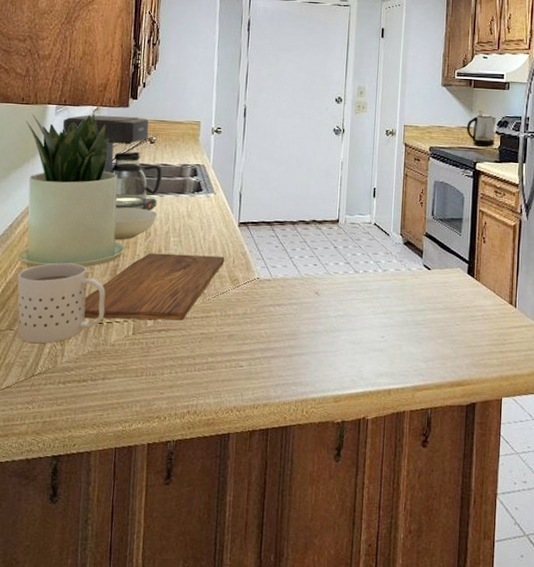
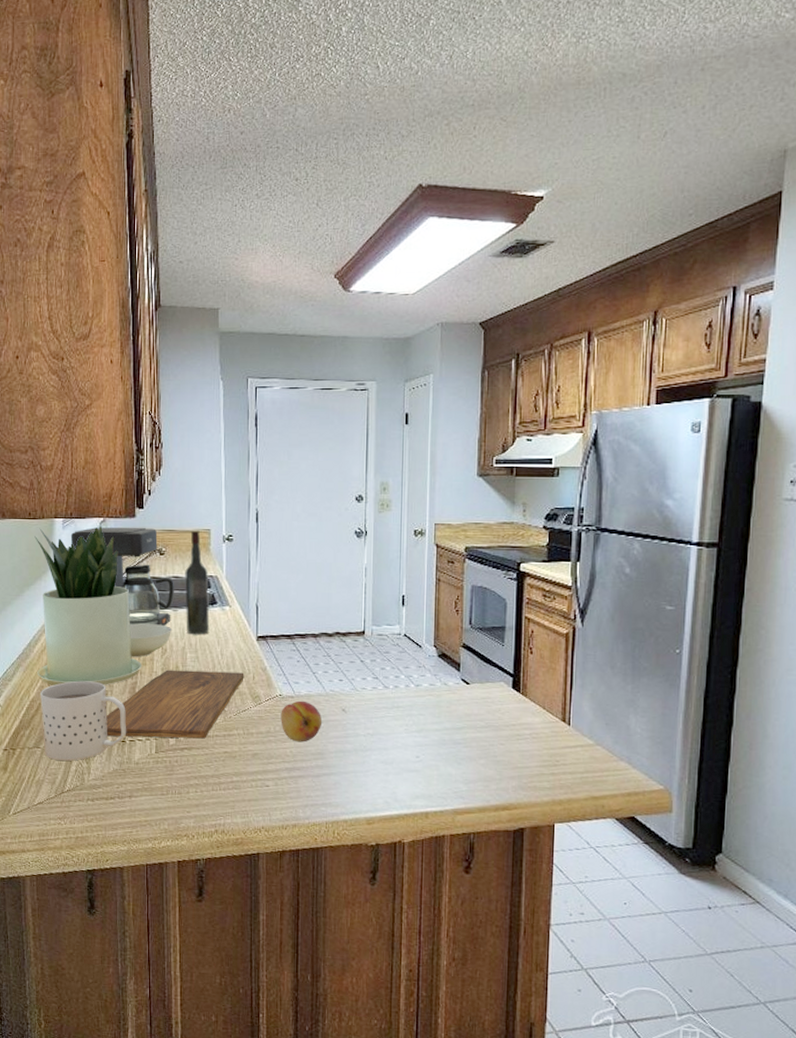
wine bottle: none [171,121,196,219] -> present [185,530,210,634]
fruit: none [257,283,297,324] -> present [281,700,323,743]
kettle: present [466,113,497,147] -> none [507,506,544,544]

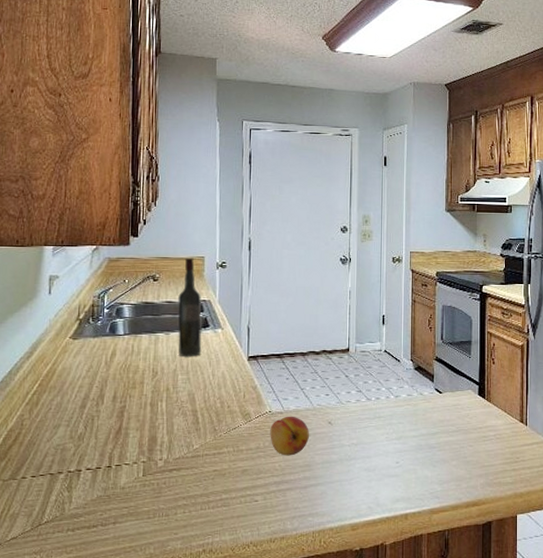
planter: present [34,526,143,686] -> none [17,254,132,413]
mug: present [39,680,127,762] -> none [19,407,114,492]
coffee maker: present [70,527,175,626] -> none [60,254,168,350]
cutting board: present [106,669,244,739] -> none [91,391,235,463]
bowl: present [130,623,171,657] -> none [119,348,163,381]

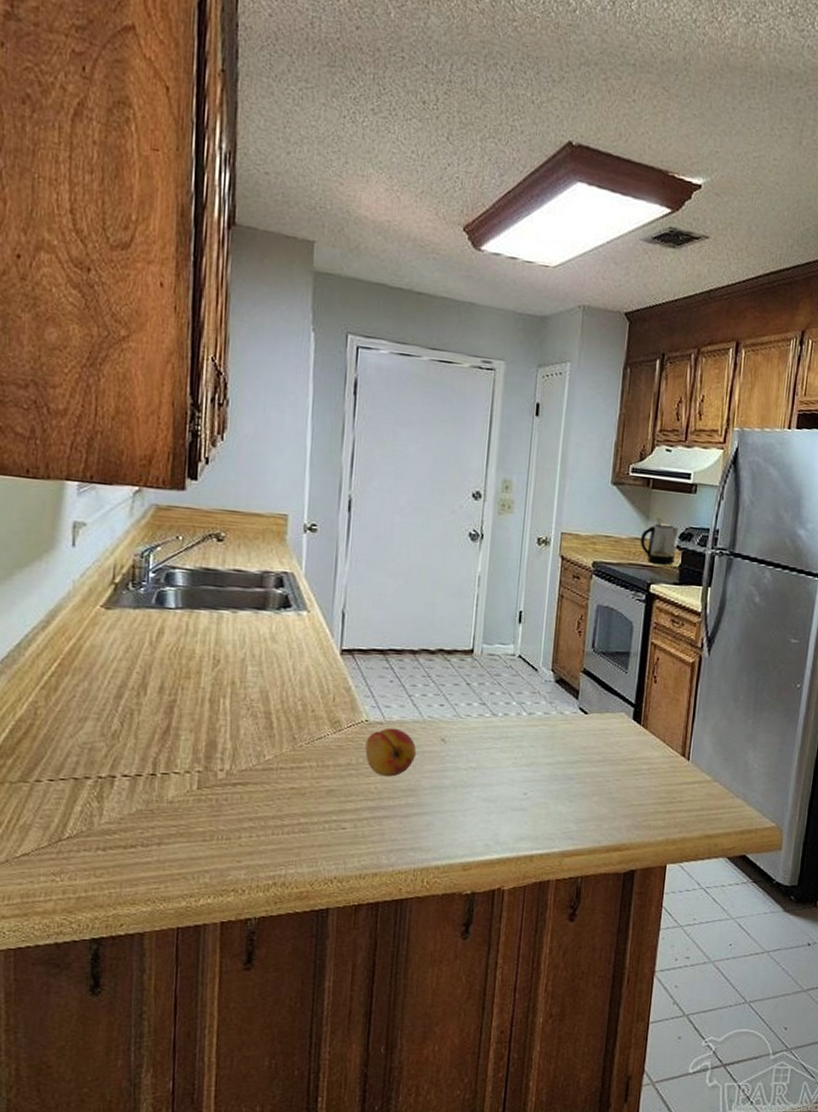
wine bottle: present [177,257,202,356] -> none [248,513,282,643]
kettle: none [471,237,501,269] -> present [639,522,679,565]

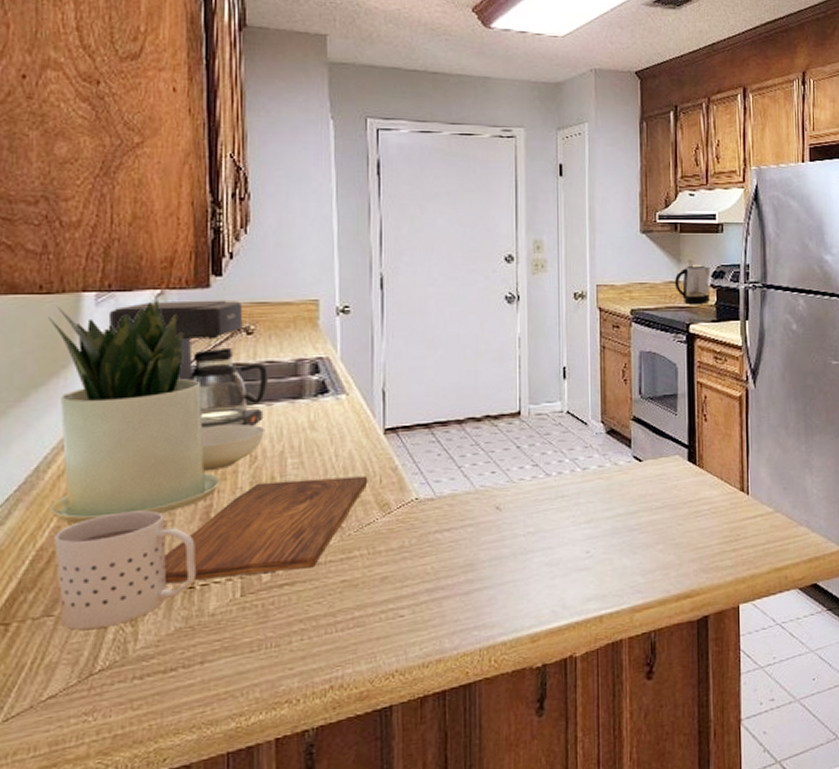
planter: none [29,491,185,703] -> present [48,301,221,524]
mug: none [31,695,159,800] -> present [53,510,197,631]
coffee maker: none [88,497,236,630] -> present [108,300,269,430]
cutting board: none [129,685,322,772] -> present [164,476,368,584]
bowl: none [169,625,228,669] -> present [201,424,264,472]
fruit: present [365,727,417,777] -> none [418,502,472,555]

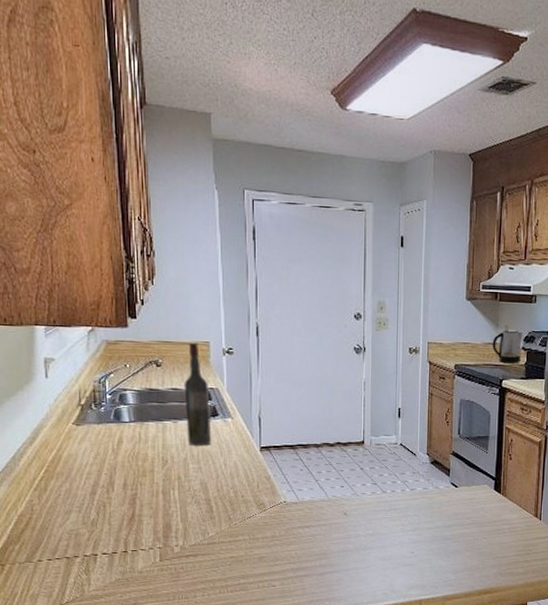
planter: present [48,301,221,524] -> none [12,335,142,499]
mug: present [53,510,197,631] -> none [29,493,129,574]
coffee maker: present [108,300,269,430] -> none [55,336,174,438]
cutting board: present [164,476,368,584] -> none [105,480,249,548]
bowl: present [201,424,264,472] -> none [127,435,172,469]
wine bottle: none [283,301,319,433] -> present [184,342,212,445]

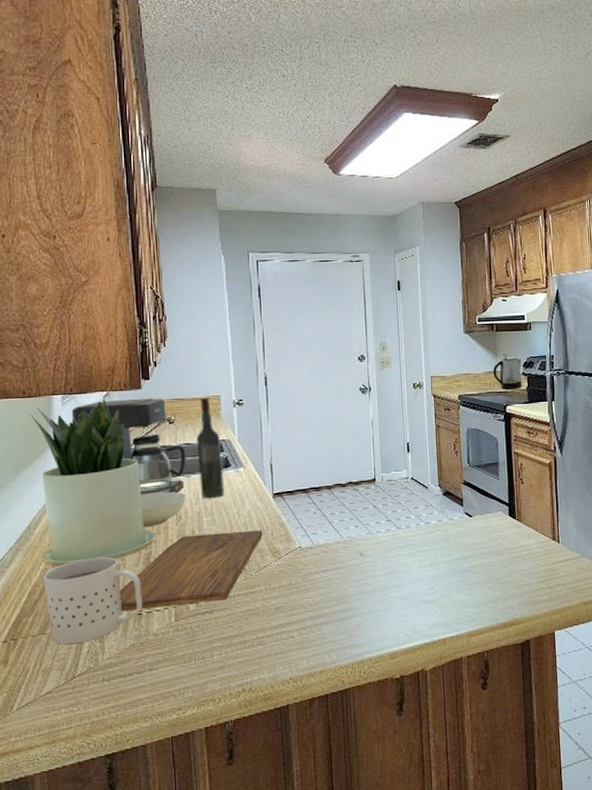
planter: none [12,335,142,499] -> present [30,400,157,567]
mug: none [29,493,129,574] -> present [43,556,143,645]
coffee maker: none [55,336,174,438] -> present [71,398,187,496]
cutting board: none [105,480,249,548] -> present [119,530,263,612]
bowl: none [127,435,172,469] -> present [141,491,185,528]

